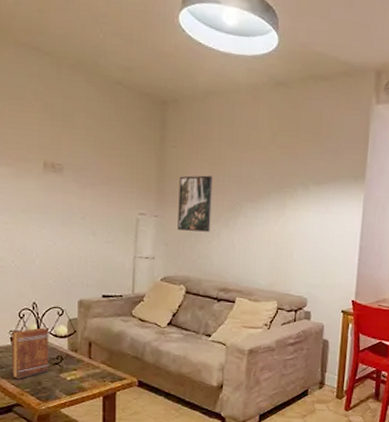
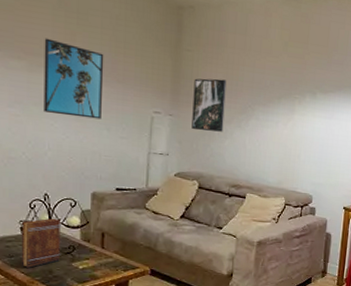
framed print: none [31,143,89,224] -> present [44,38,104,120]

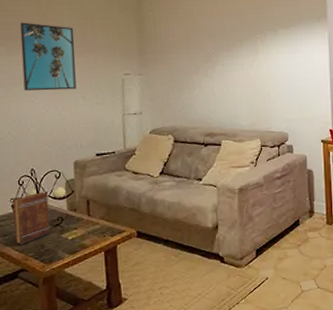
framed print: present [192,78,227,132] -> none [158,32,191,84]

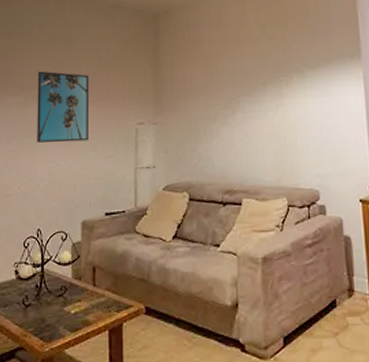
book: present [13,191,50,245] -> none [16,255,54,318]

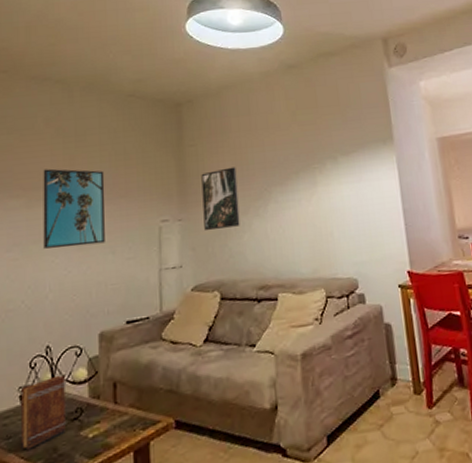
book: none [16,255,54,318] -> present [21,375,66,450]
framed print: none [175,76,209,134] -> present [201,167,240,230]

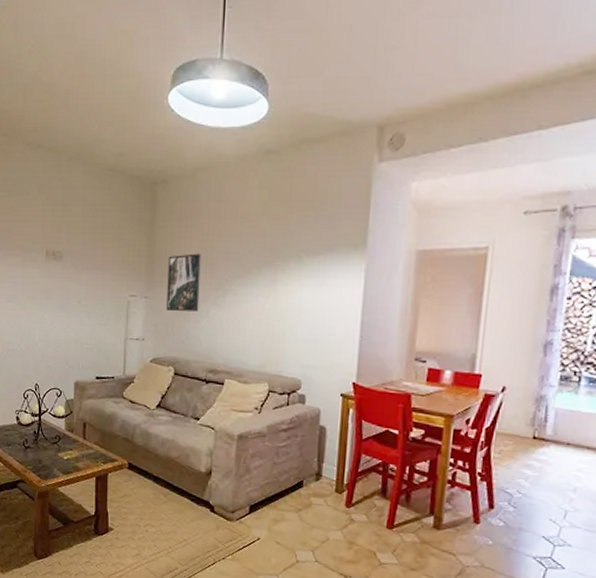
book: present [21,375,66,450] -> none [17,407,49,457]
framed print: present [43,168,105,249] -> none [35,233,85,308]

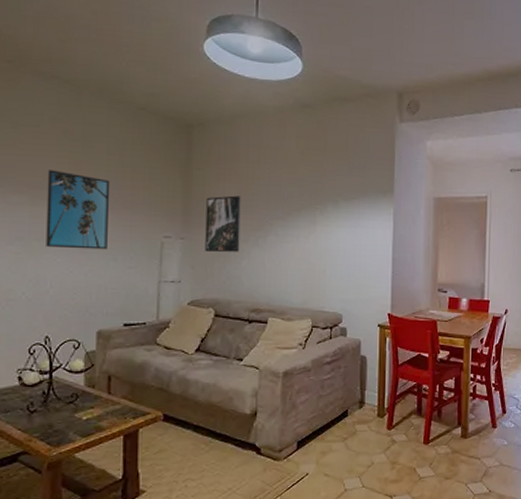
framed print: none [35,233,85,308] -> present [46,169,110,250]

